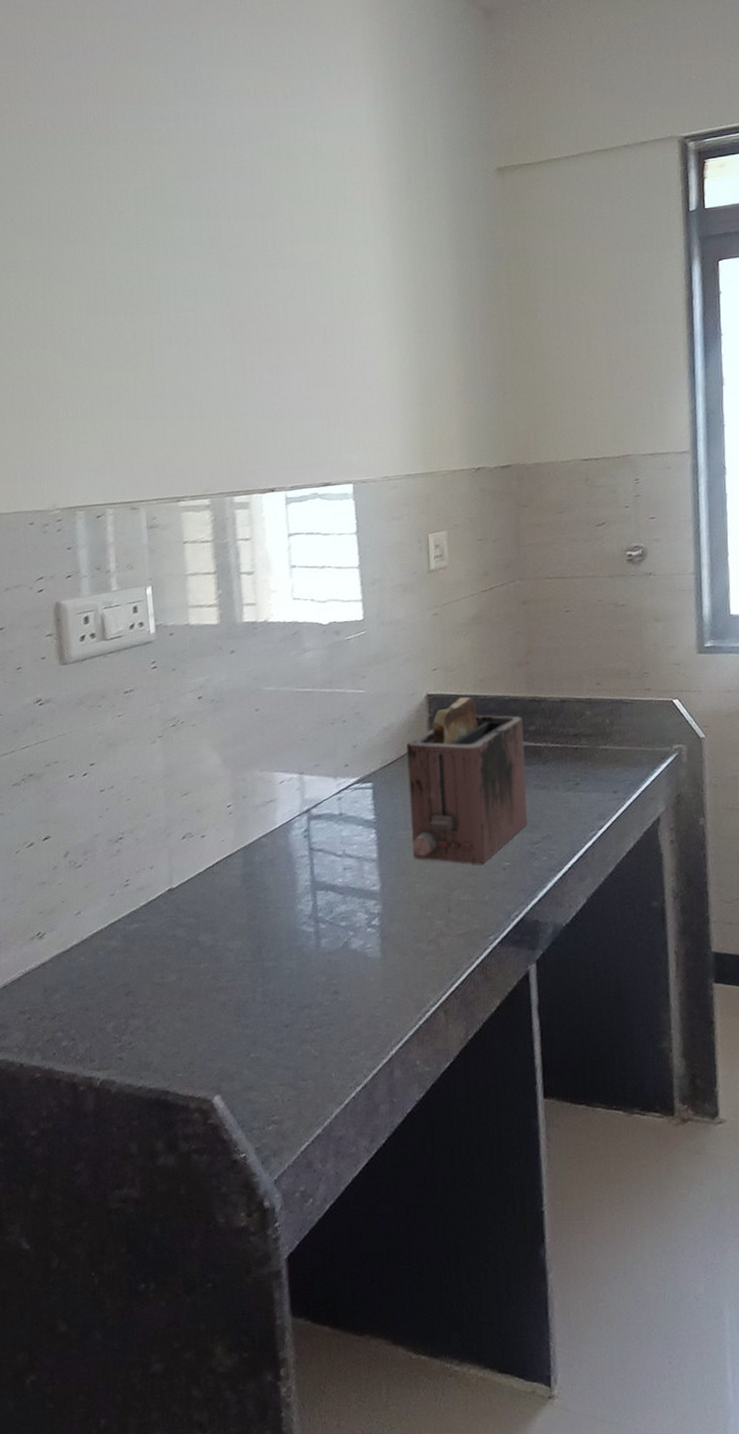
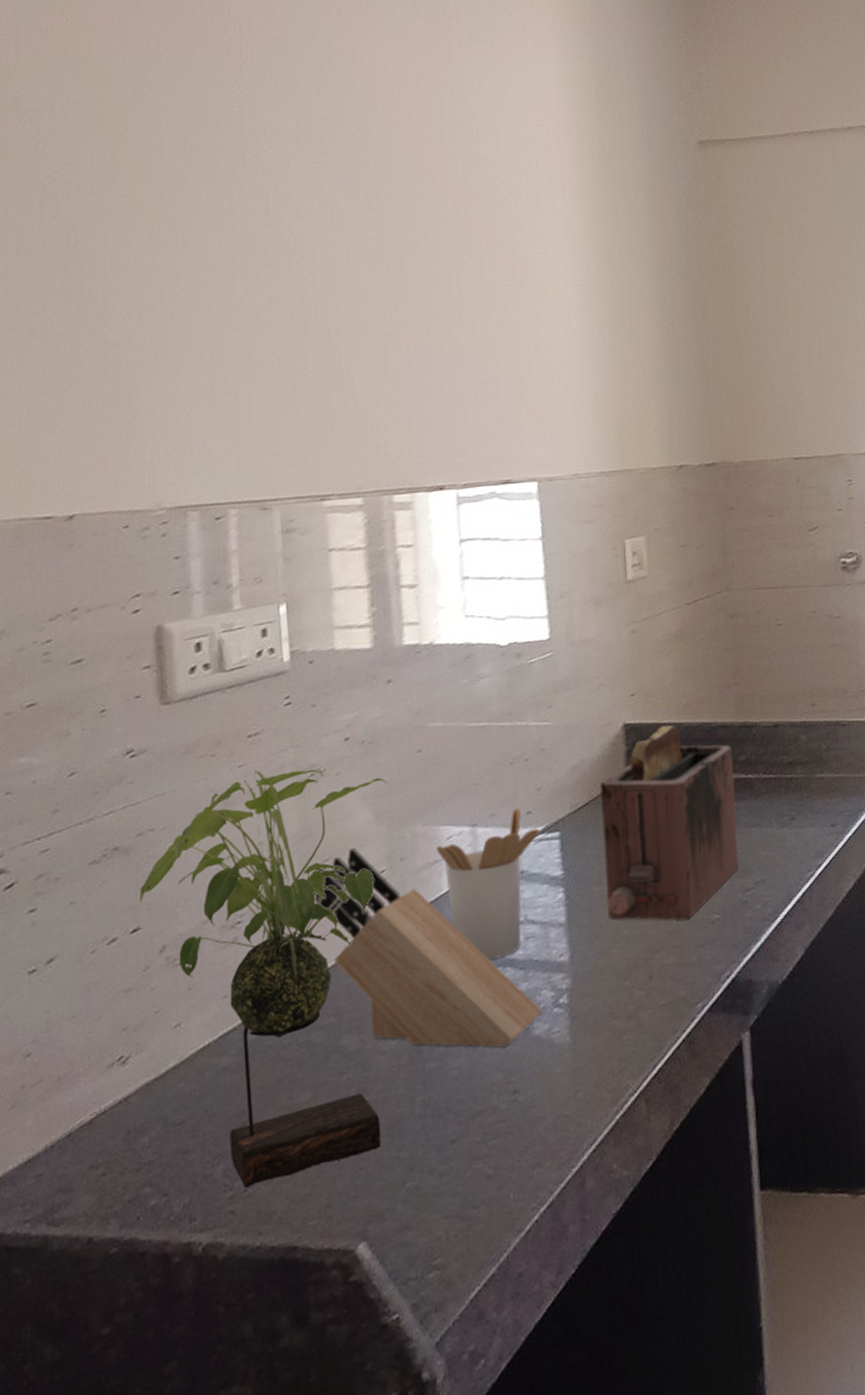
plant: none [49,719,232,1042] -> present [140,769,388,1189]
knife block: none [177,785,358,955] -> present [314,847,543,1048]
utensil holder: none [271,760,355,883] -> present [436,807,540,959]

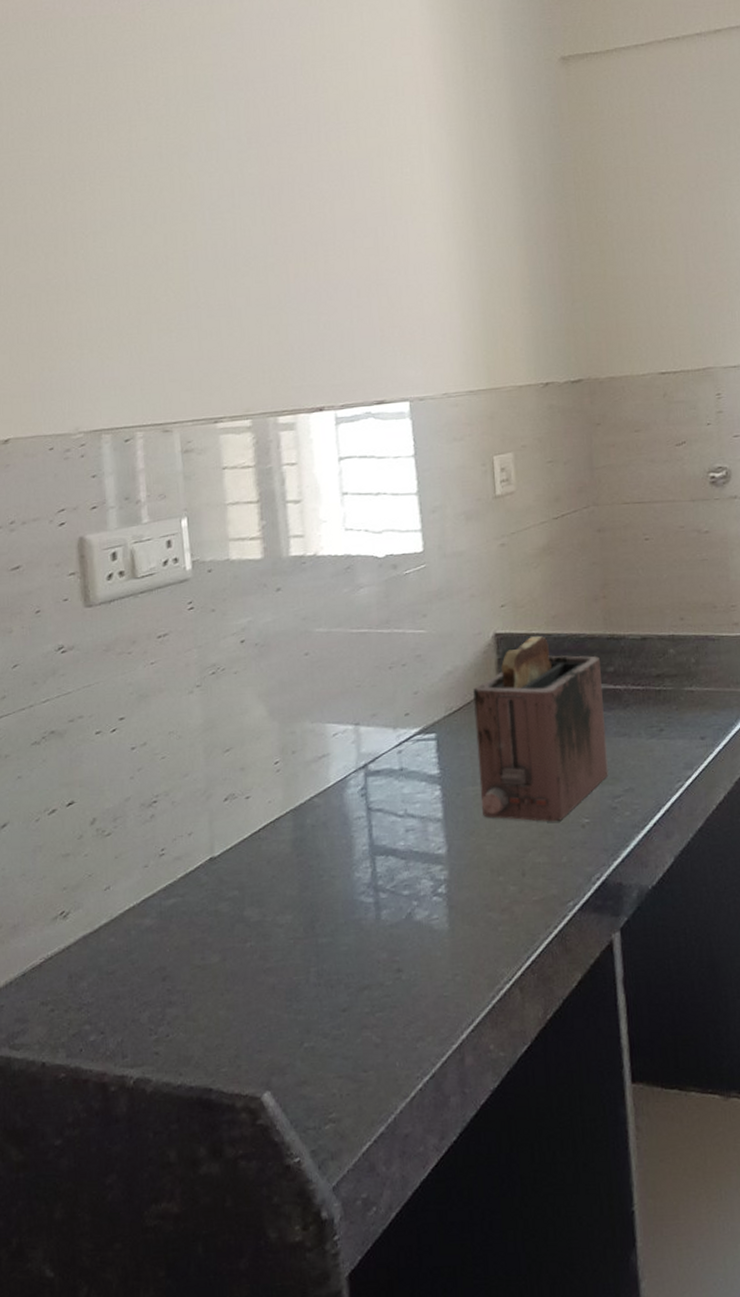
plant: present [140,769,388,1189] -> none [73,667,281,1034]
knife block: present [314,847,543,1048] -> none [218,740,423,929]
utensil holder: present [436,807,540,959] -> none [323,709,417,848]

